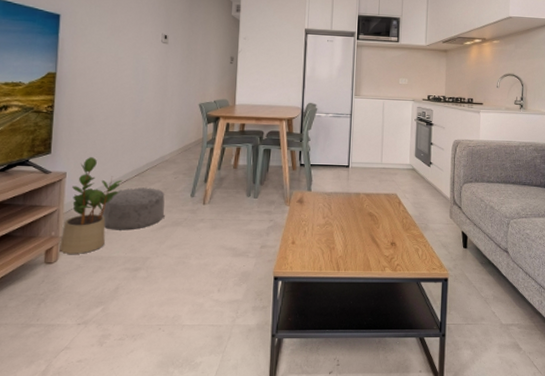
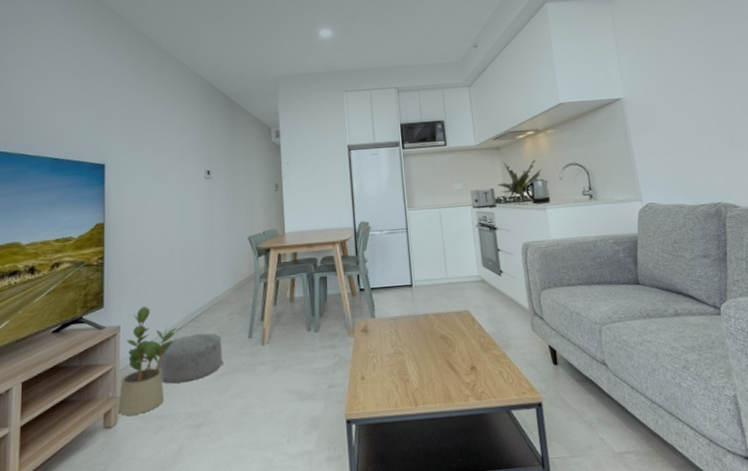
toaster: none [413,86,437,105] -> present [469,187,496,209]
plant: none [440,64,482,104] -> present [497,159,542,202]
kettle: none [464,84,486,108] -> present [525,178,551,205]

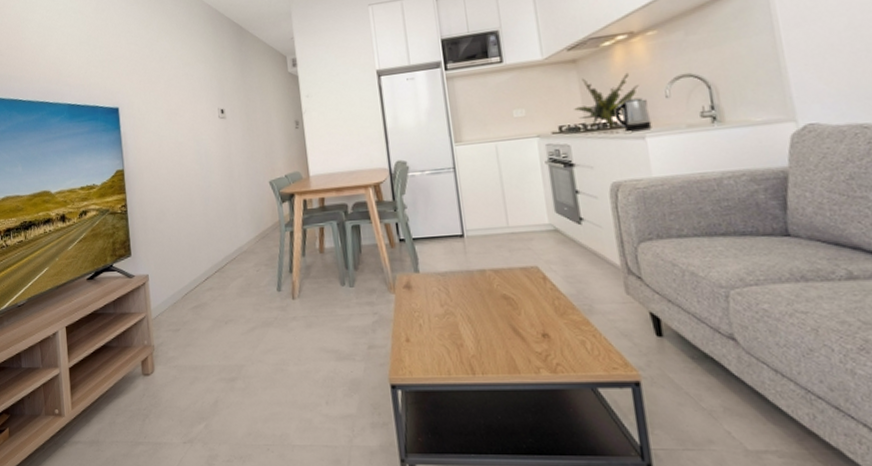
potted plant: present [118,306,178,416] -> none [153,255,204,364]
pouf: present [159,333,223,384] -> none [189,284,253,335]
toaster: present [469,187,496,209] -> none [535,112,573,141]

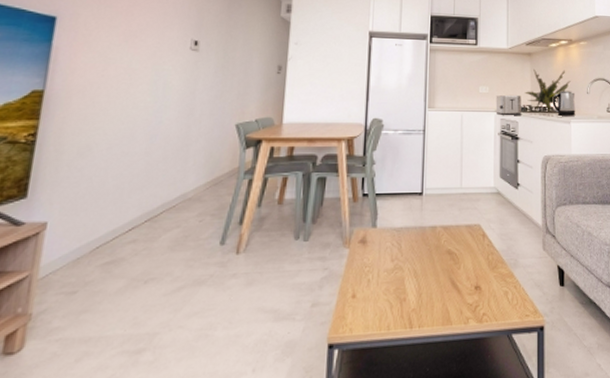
toaster: none [535,112,573,141] -> present [495,94,521,116]

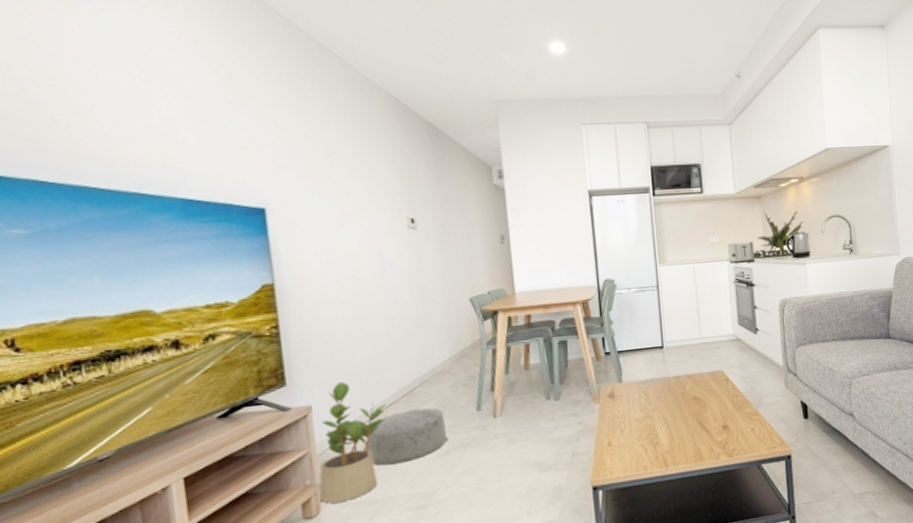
potted plant: none [27,200,128,338] -> present [319,382,388,504]
pouf: none [95,236,185,298] -> present [368,407,448,466]

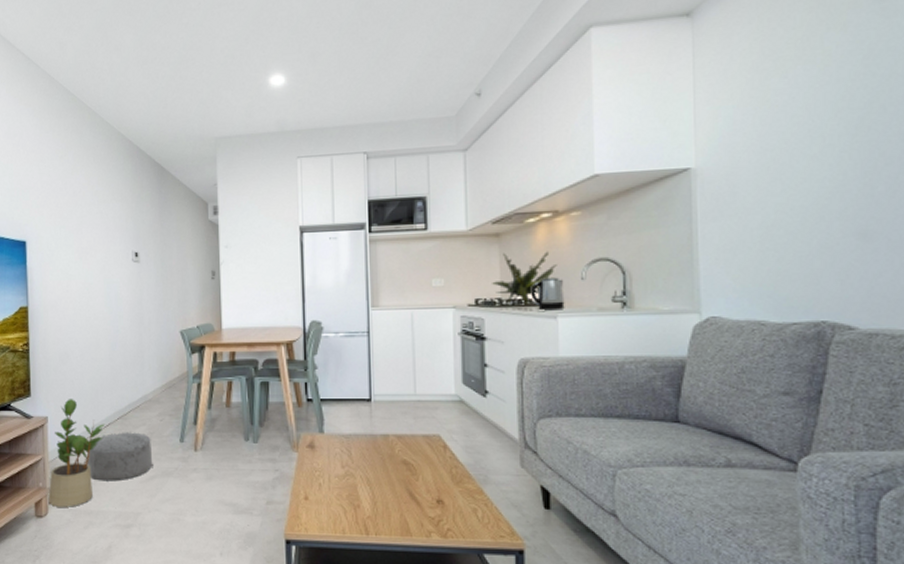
toaster: present [727,241,755,264] -> none [453,286,488,313]

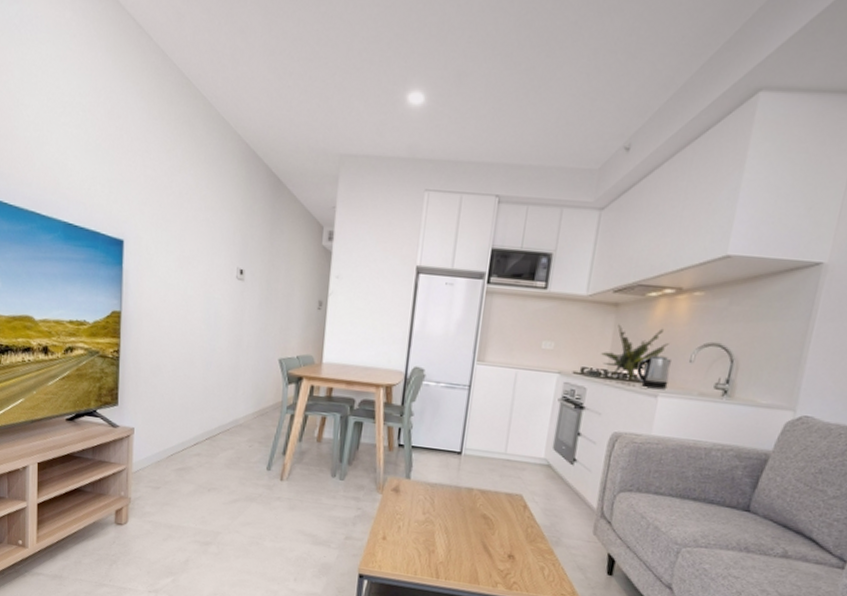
potted plant: present [48,399,106,507] -> none [129,413,193,519]
pouf: present [88,432,153,481] -> none [172,452,238,500]

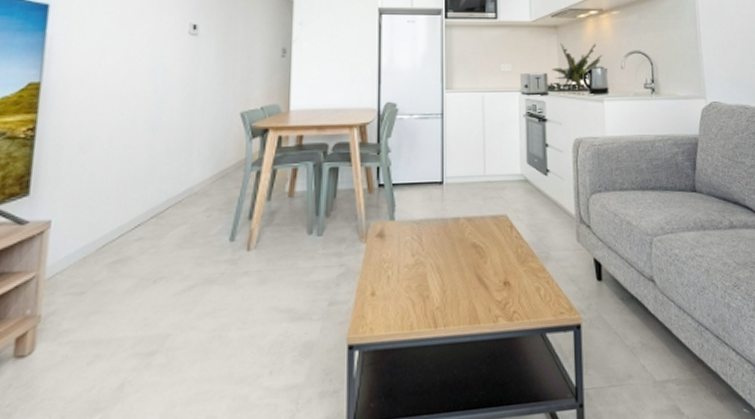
toaster: none [559,353,596,382] -> present [519,72,548,96]

